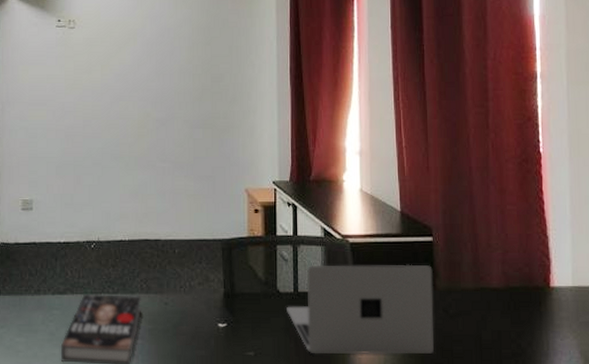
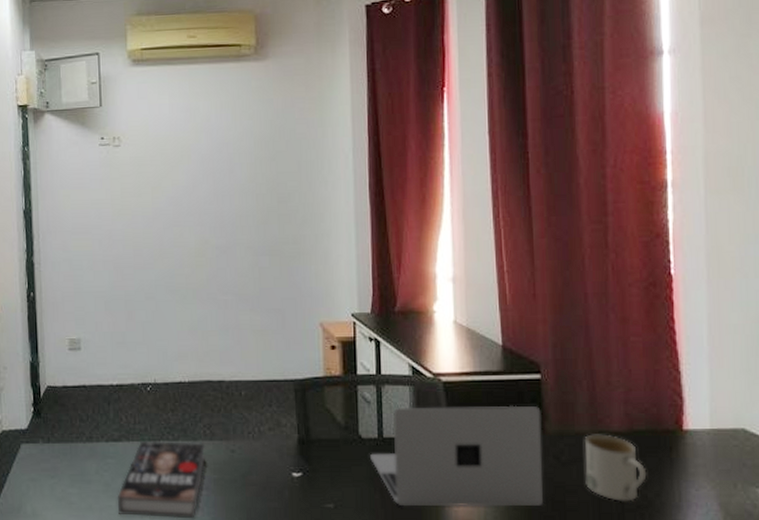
mug: none [468,290,521,350] -> present [584,434,647,502]

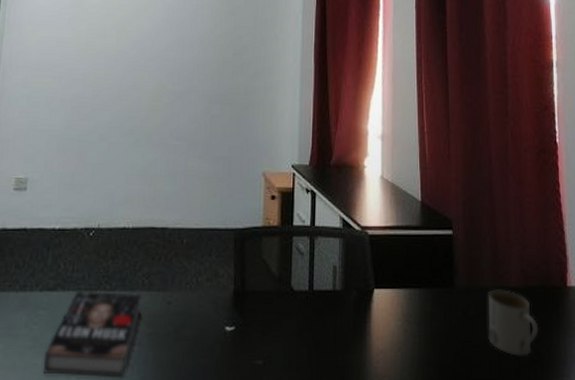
laptop: present [370,405,544,507] -> none [300,259,453,363]

